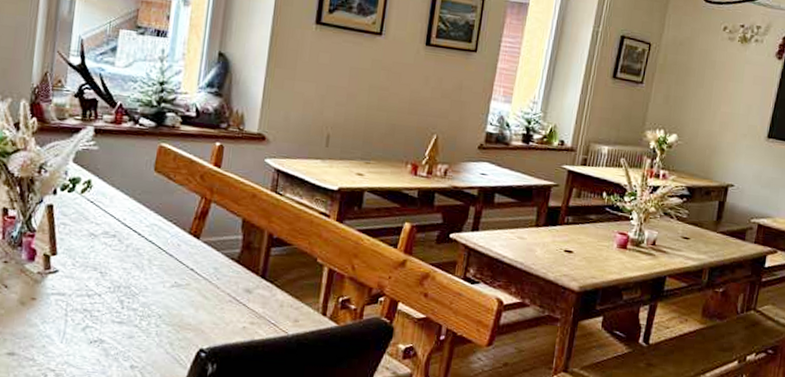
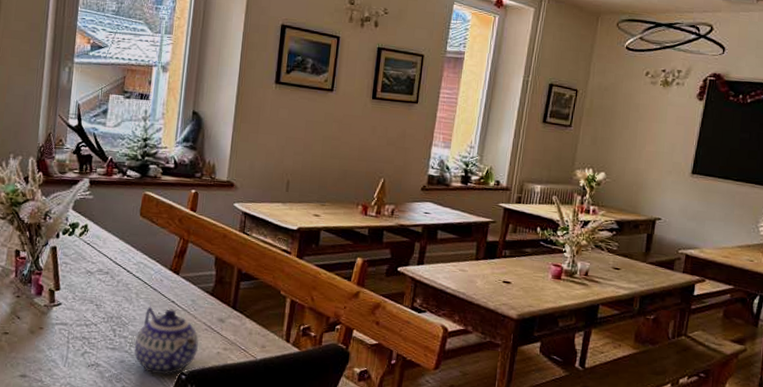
teapot: none [145,274,223,352] -> present [134,306,200,375]

